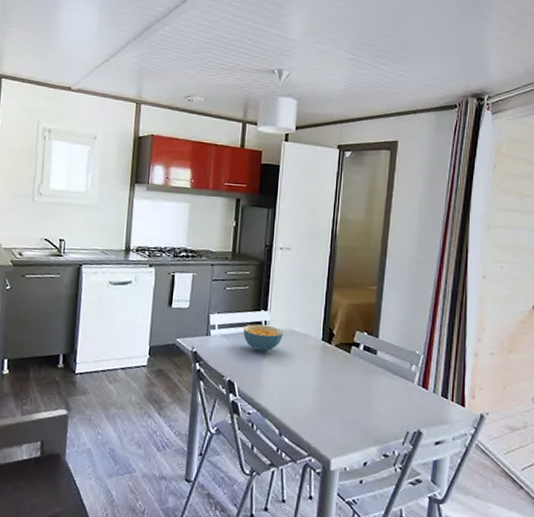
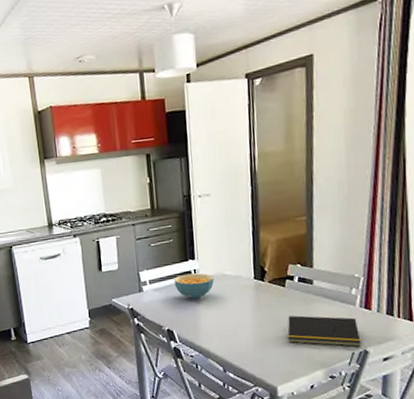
notepad: none [347,384,416,427] -> present [287,315,361,347]

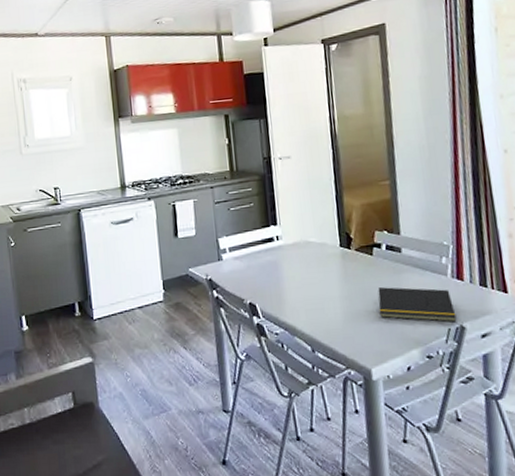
cereal bowl: present [174,273,214,299] -> none [255,240,298,269]

